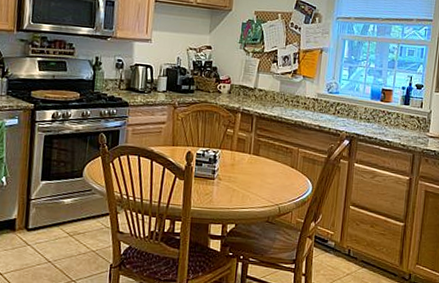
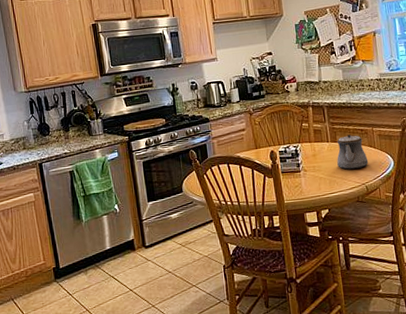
teapot: none [254,150,287,188] -> present [337,134,369,170]

